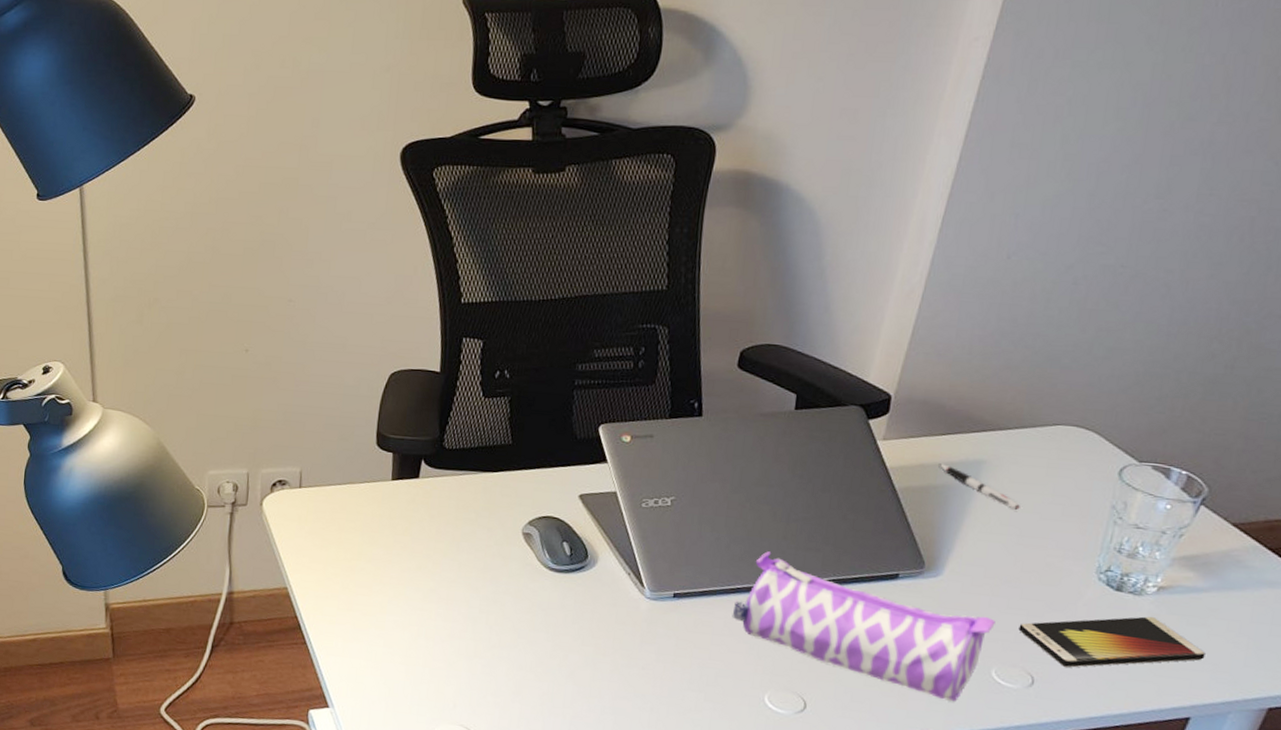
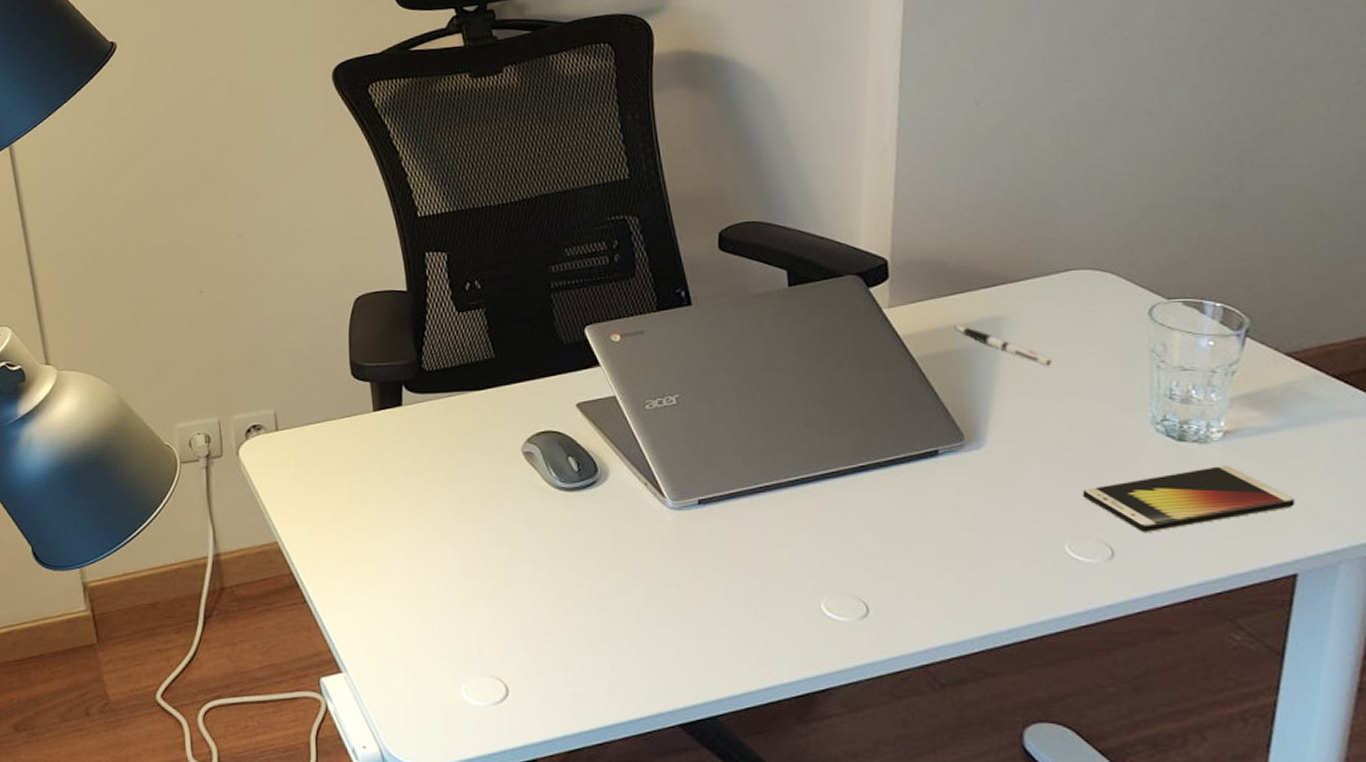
pencil case: present [732,551,996,702] -> none [766,442,1056,587]

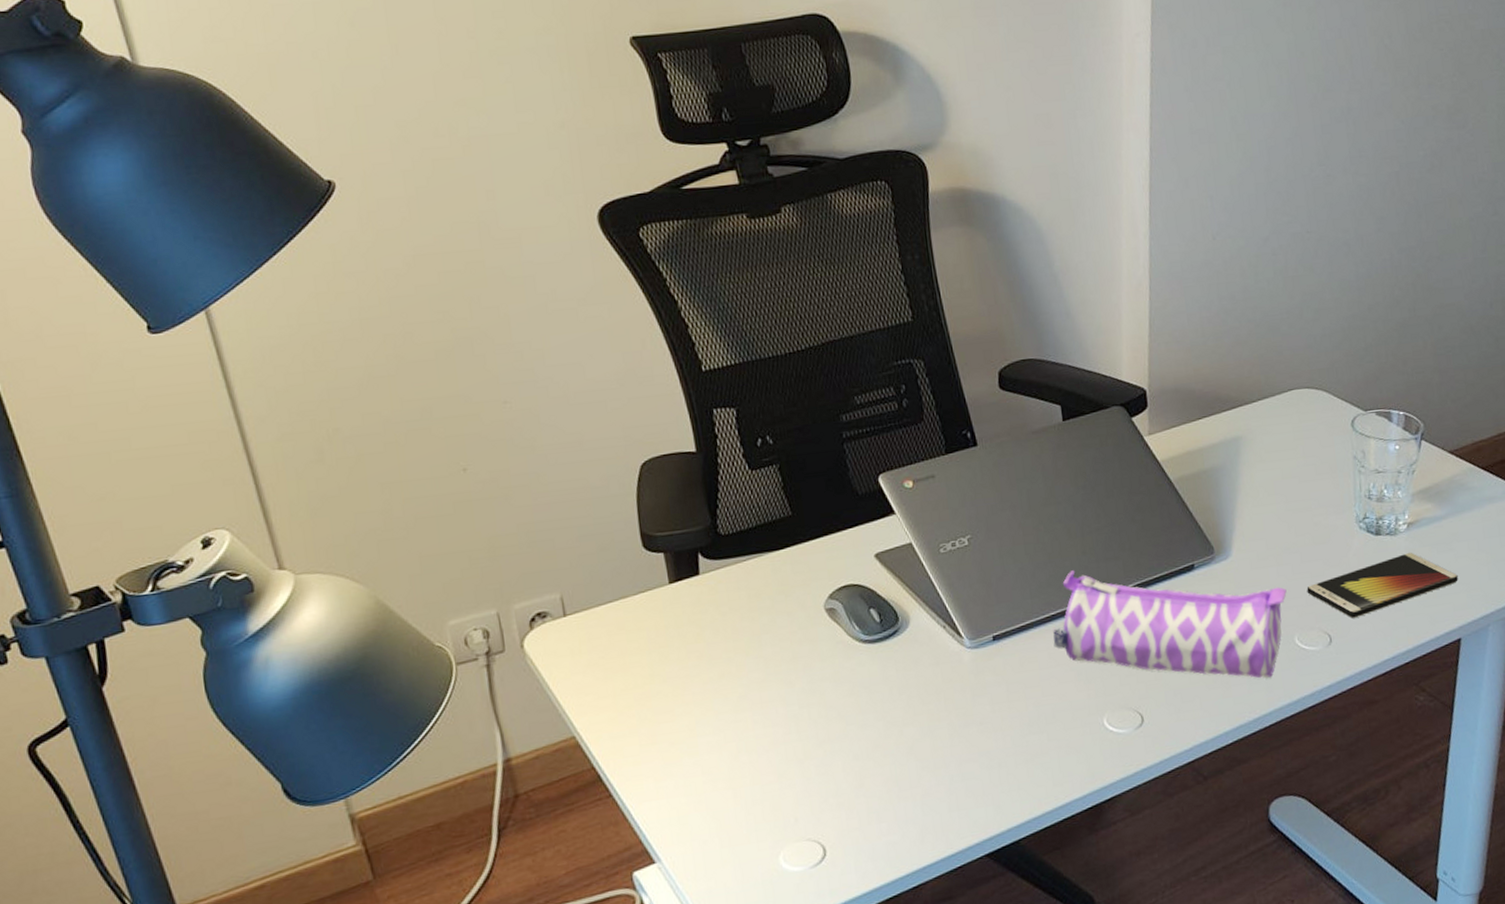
pencil case: none [766,442,1056,587] -> present [1053,570,1287,679]
pen: present [954,325,1052,365] -> none [1203,447,1280,478]

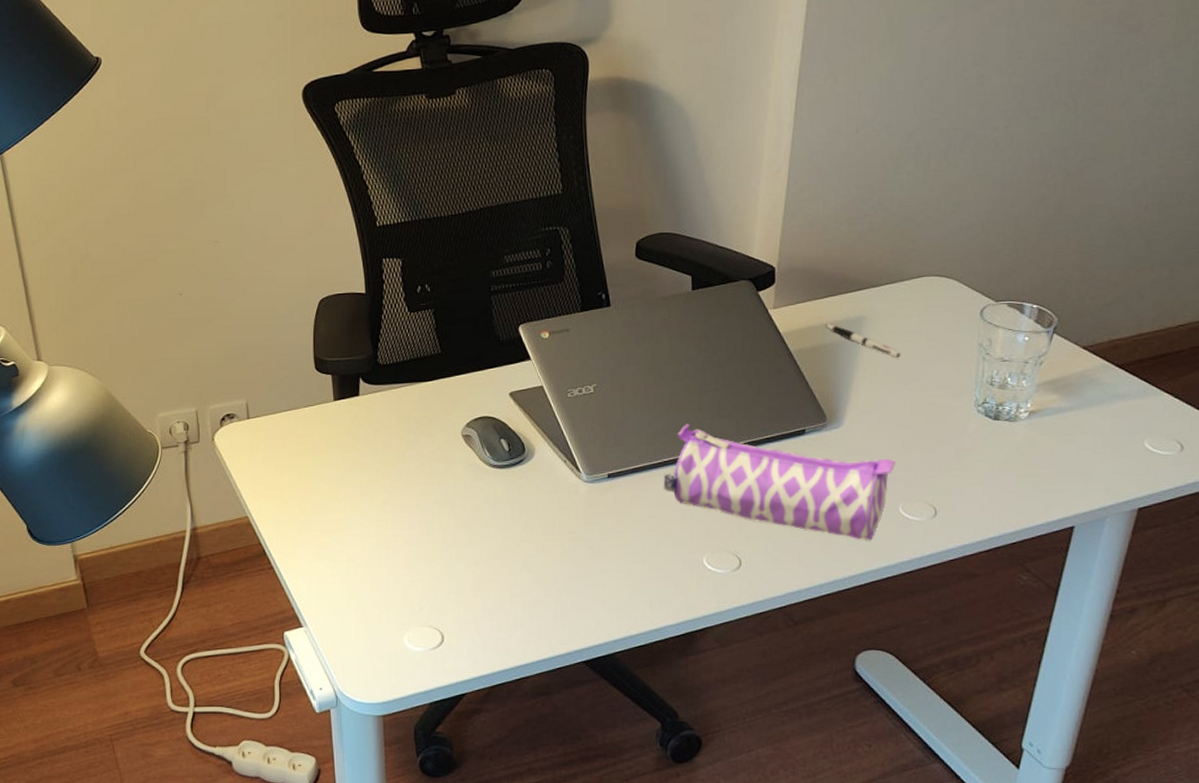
pen: none [1203,447,1280,478] -> present [825,324,901,358]
smartphone: present [1307,552,1458,618] -> none [916,440,1078,495]

